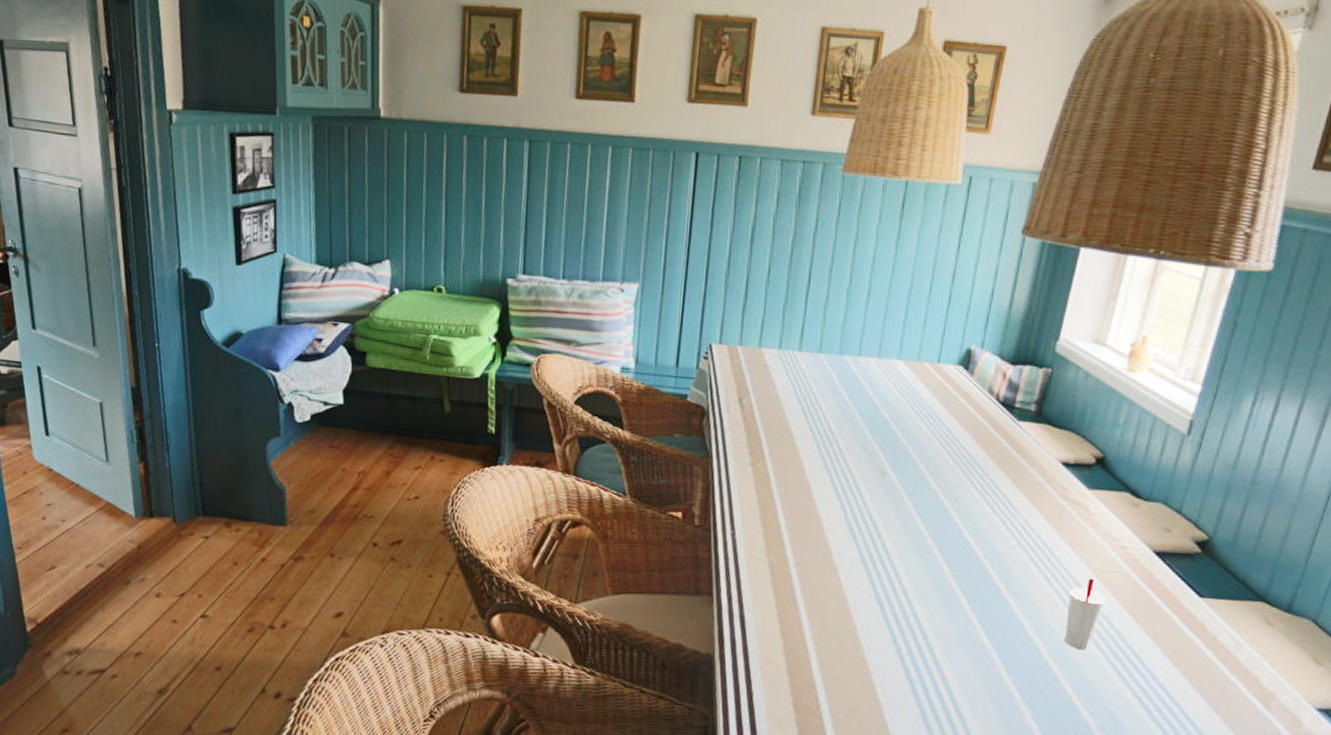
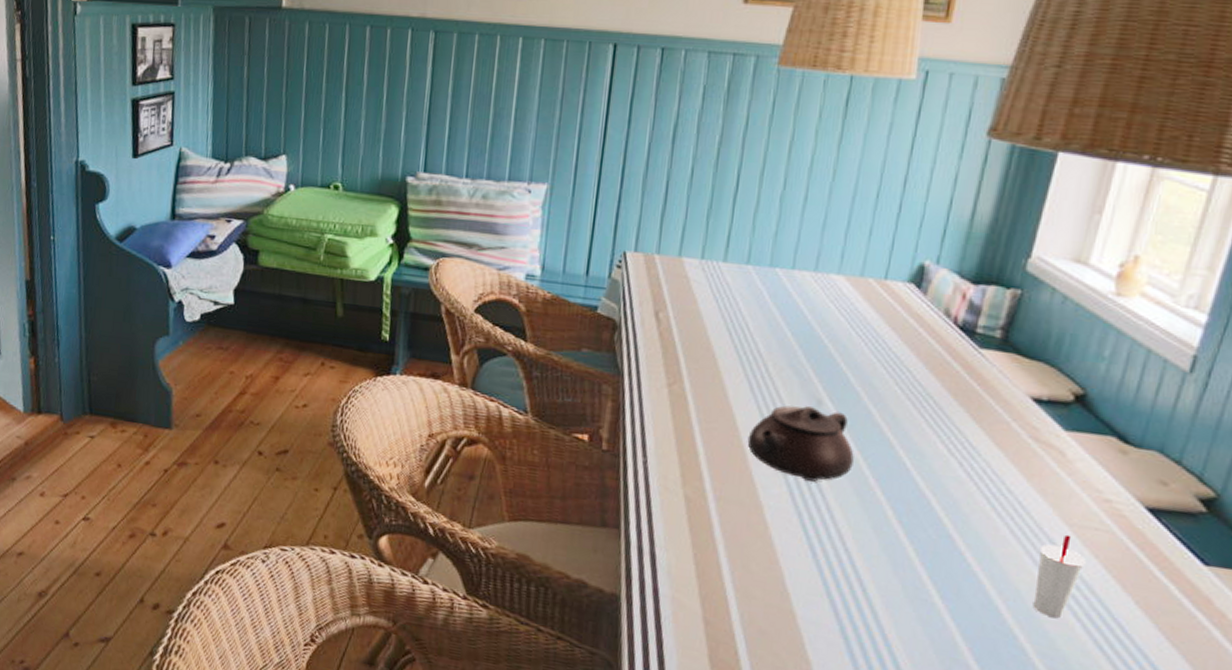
teapot: none [822,478,914,544] -> present [747,405,854,482]

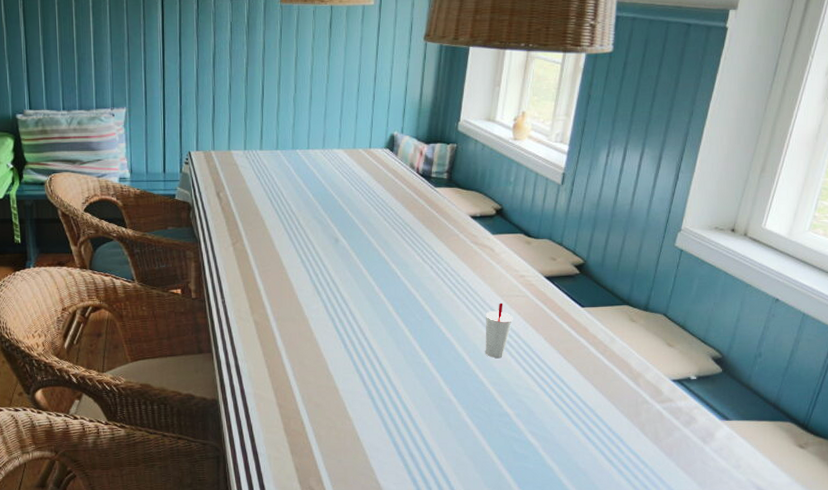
teapot: present [747,405,854,482] -> none [292,244,363,296]

